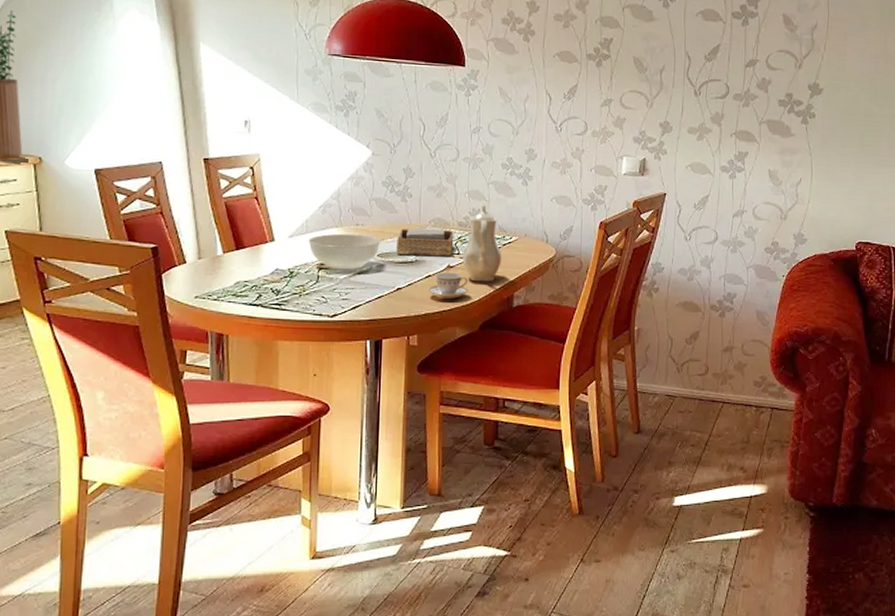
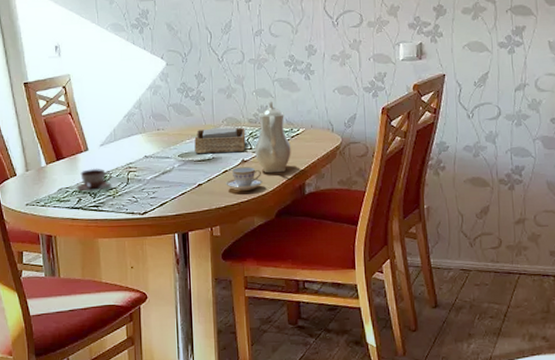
teacup: none [256,261,300,287] -> present [76,168,112,192]
bowl: present [308,233,380,270] -> none [117,138,180,172]

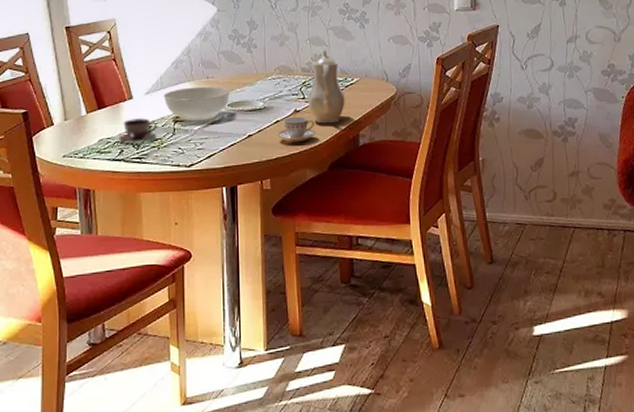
bowl: none [117,138,180,172] -> present [163,86,230,122]
napkin holder: present [194,127,246,153] -> none [245,76,299,103]

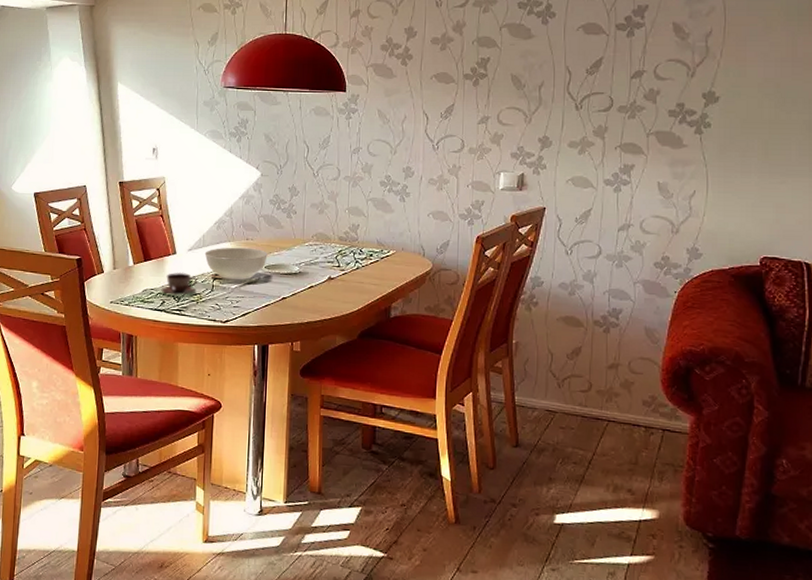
teacup: present [277,117,317,143] -> none [310,284,349,309]
teapot: present [308,49,346,124] -> none [343,220,381,293]

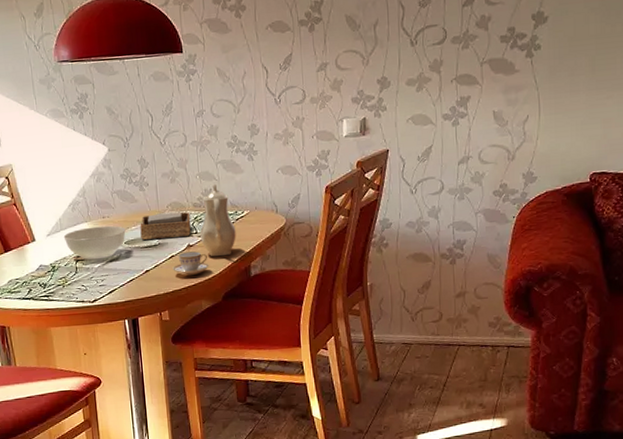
teacup: present [161,272,197,295] -> none [26,258,61,282]
napkin holder: none [282,242,335,268] -> present [140,211,191,240]
teacup: none [310,284,349,309] -> present [172,251,210,276]
teapot: none [343,220,381,293] -> present [200,183,237,257]

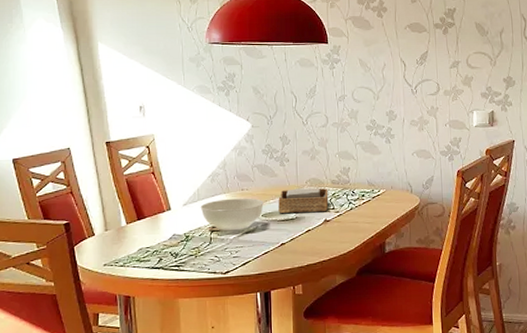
teacup: present [172,251,210,276] -> none [308,226,346,251]
teapot: present [200,183,237,257] -> none [337,163,373,233]

